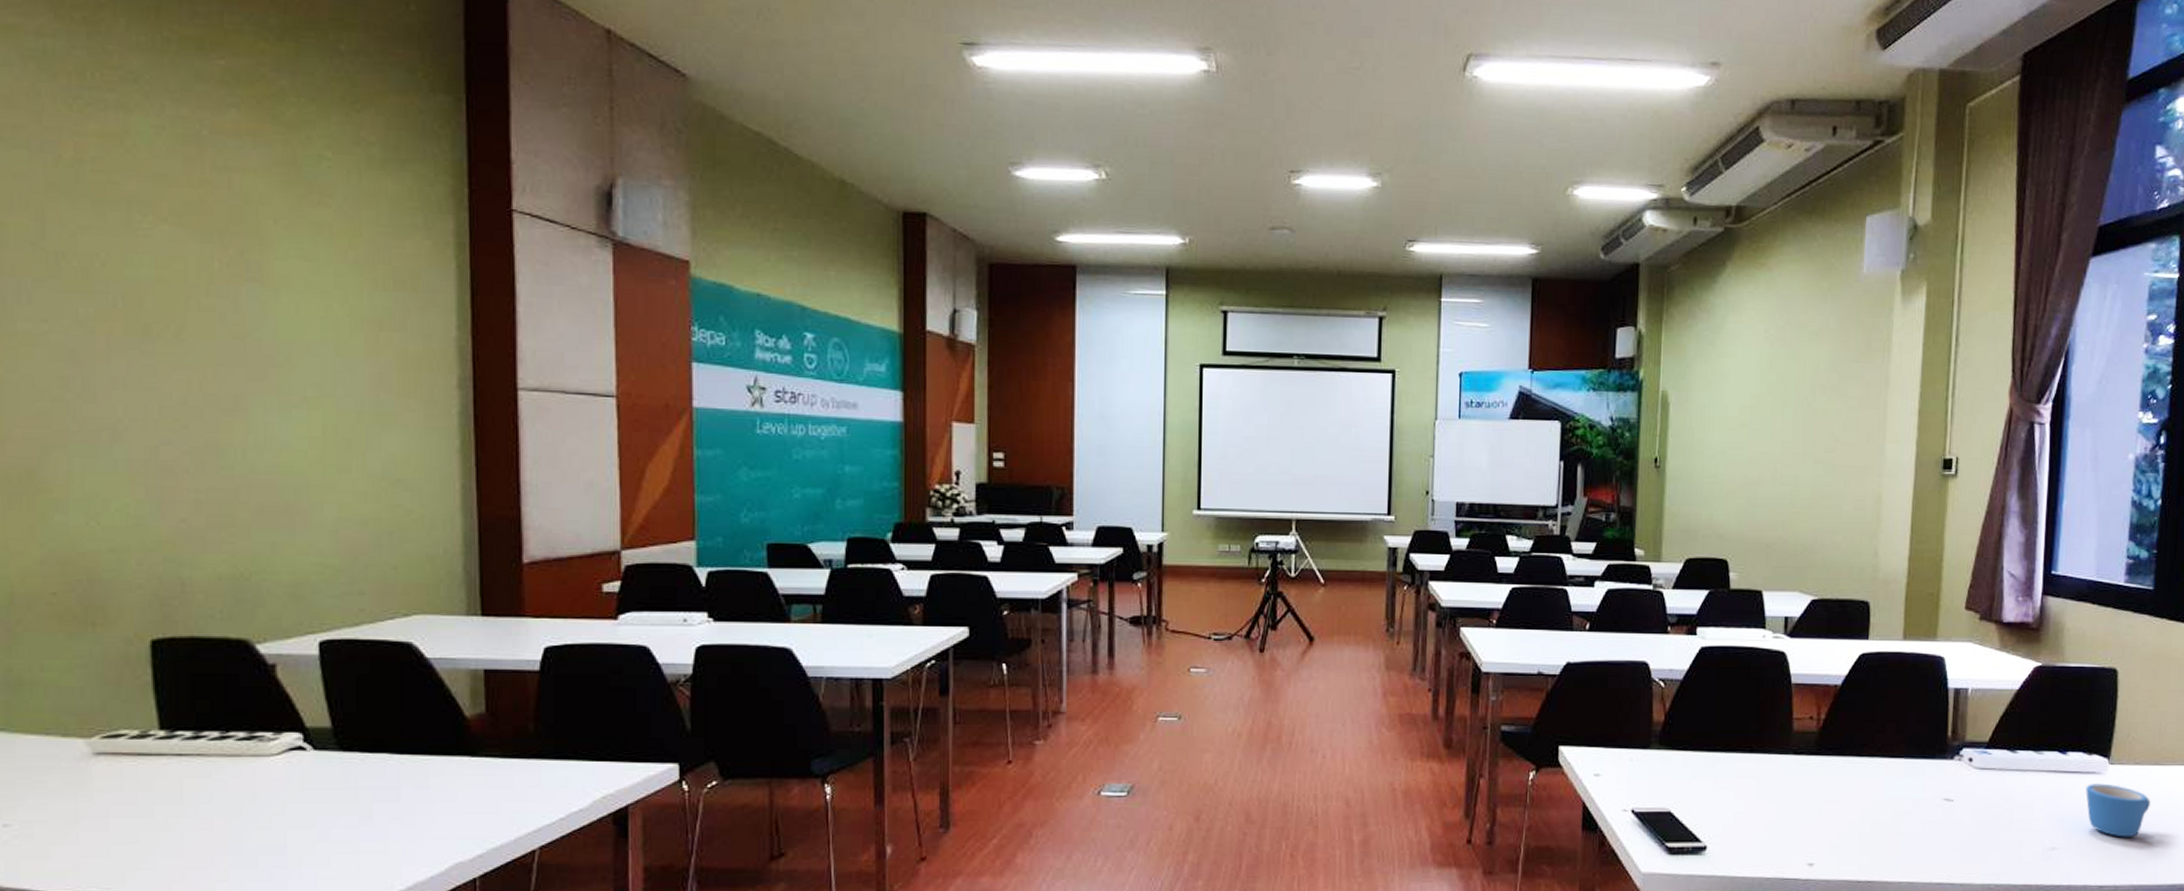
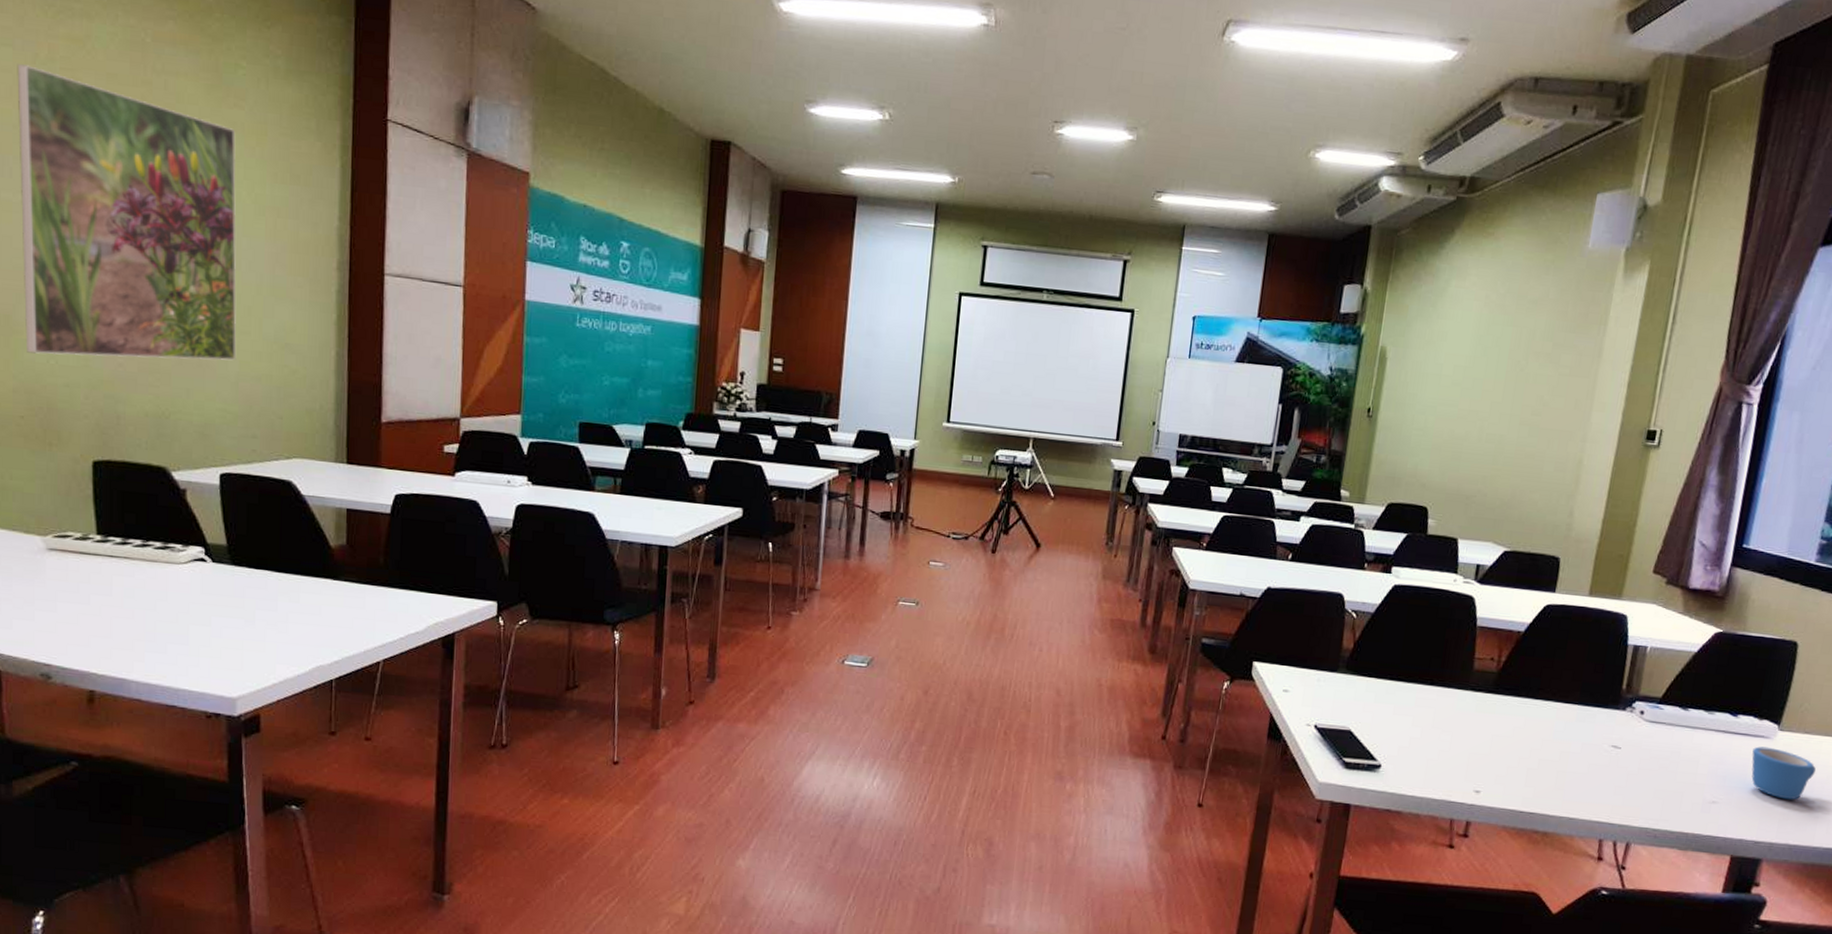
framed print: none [34,168,335,515] -> present [17,64,237,361]

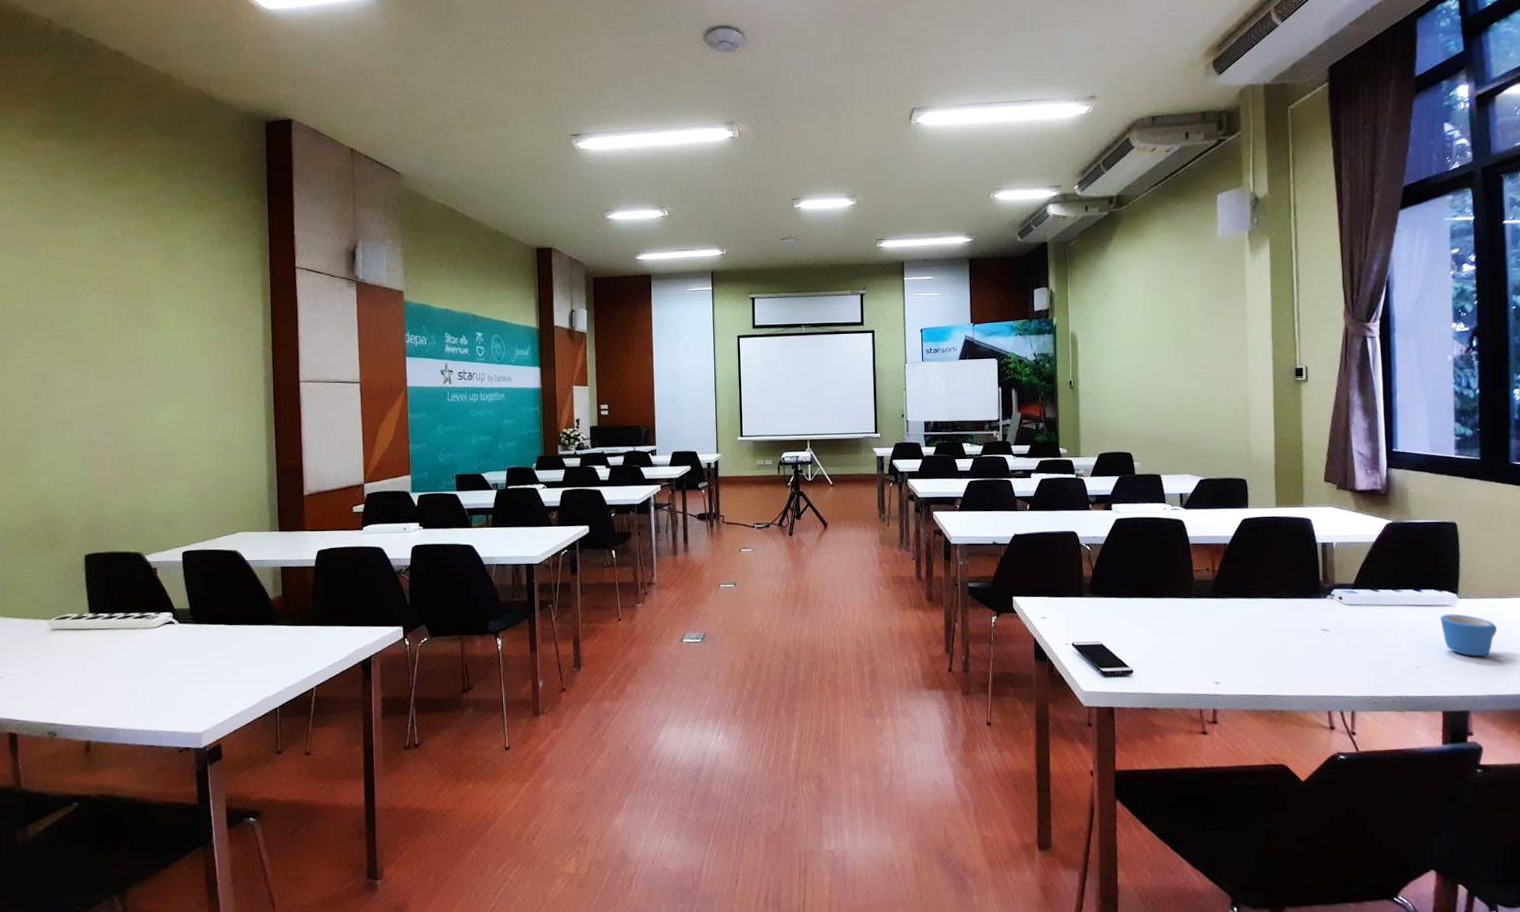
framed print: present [17,64,237,361] -> none [23,265,191,478]

